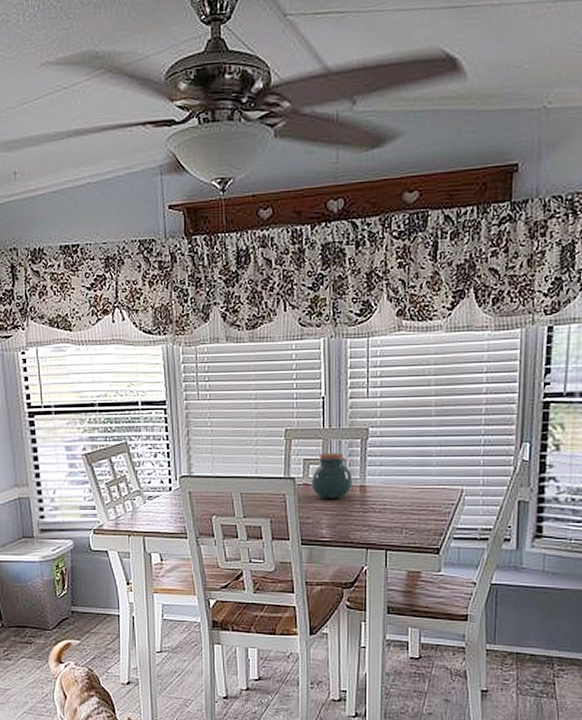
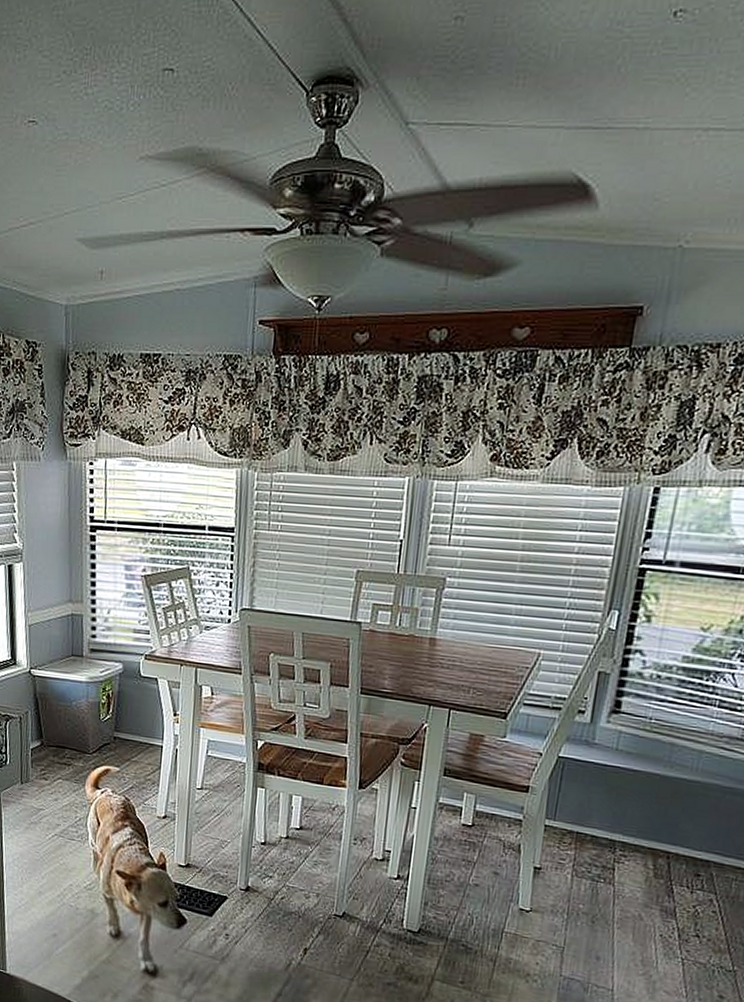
jar: present [311,452,353,499] -> none [377,599,423,650]

